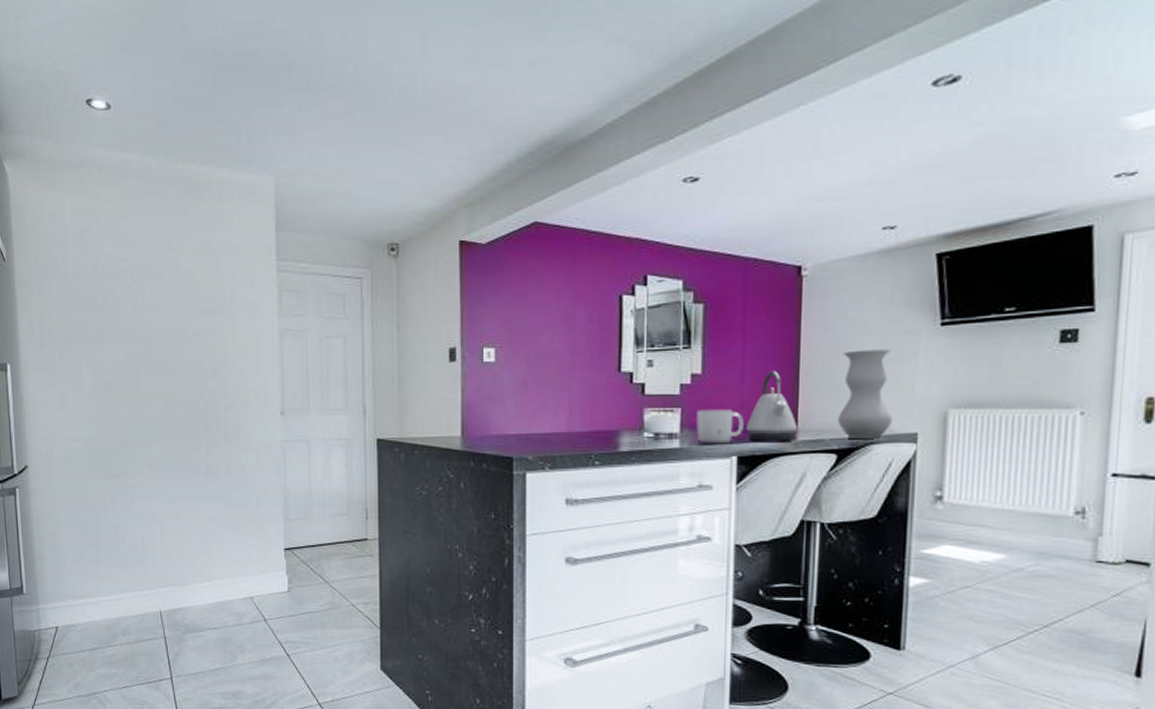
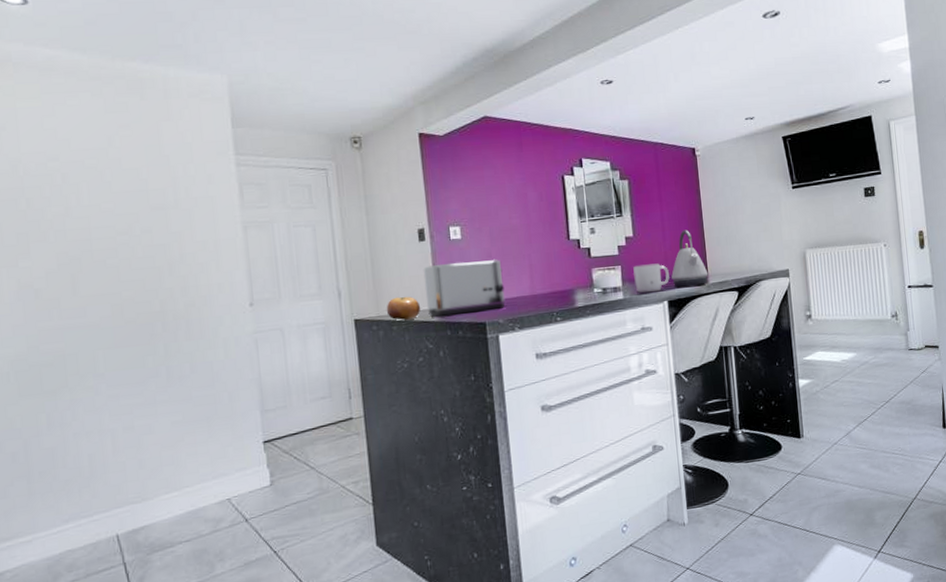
fruit: none [409,419,445,446] -> present [386,296,421,321]
toaster: none [451,388,537,446] -> present [423,259,505,317]
vase: present [837,349,892,440] -> none [732,208,771,279]

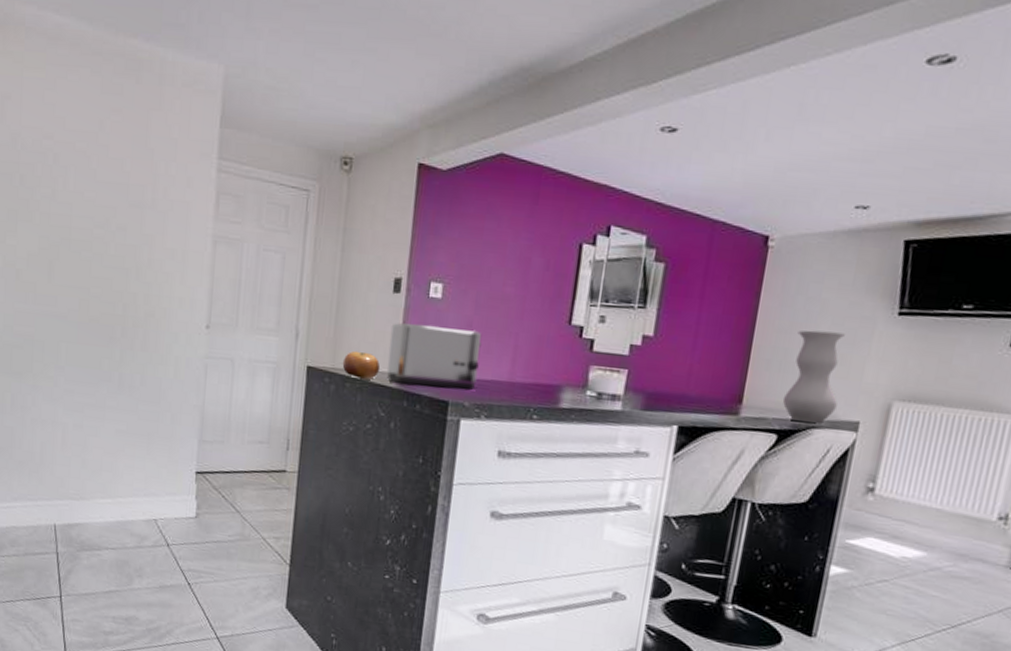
mug: present [633,263,671,294] -> none [640,373,690,412]
kettle: present [671,229,708,288] -> none [691,341,743,417]
vase: none [732,208,771,279] -> present [782,330,845,425]

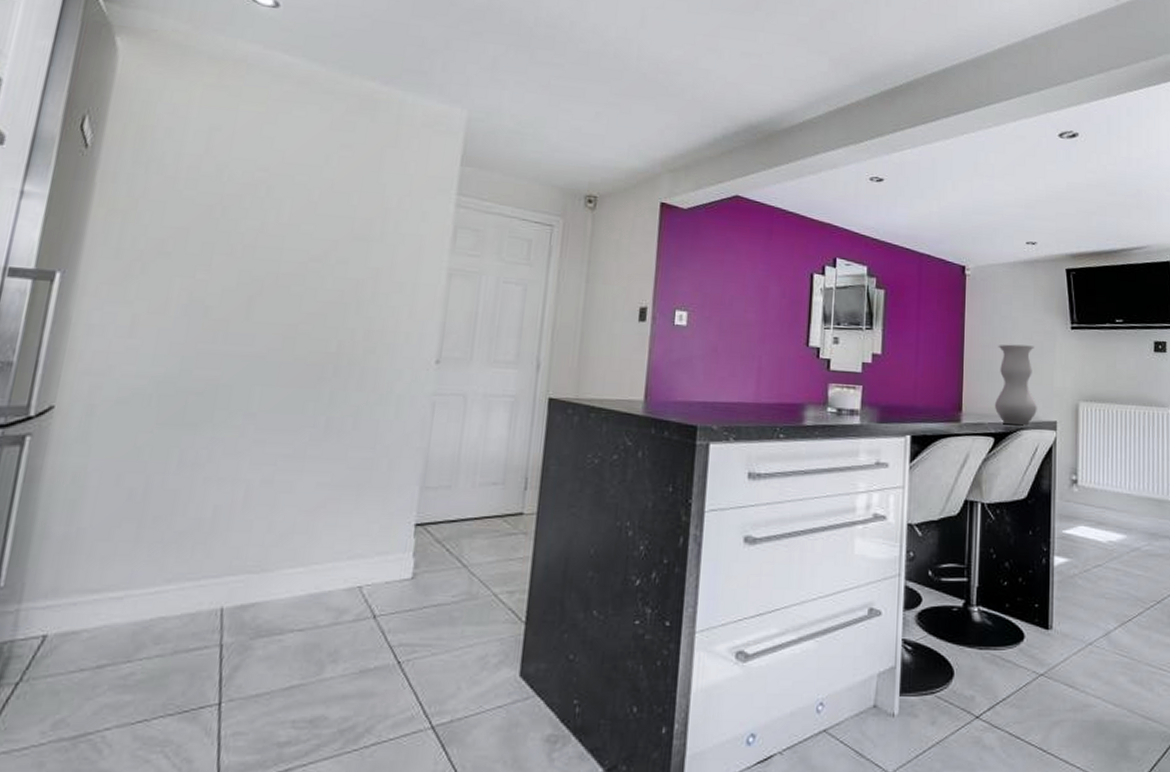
fruit: present [342,351,381,381] -> none [586,380,627,410]
toaster: present [386,323,482,391] -> none [633,350,727,414]

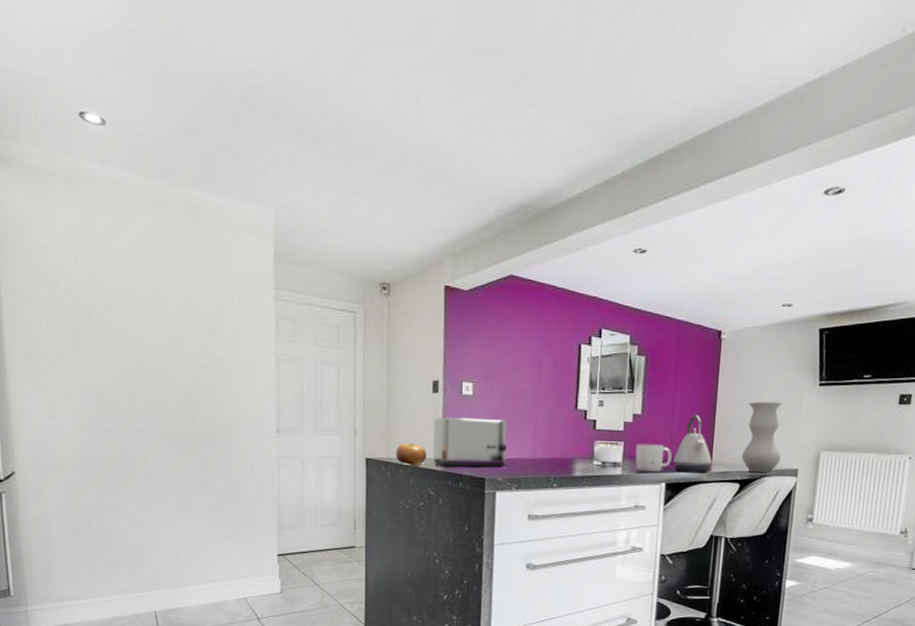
fruit: none [586,380,627,410] -> present [395,442,427,466]
toaster: none [633,350,727,414] -> present [432,416,508,468]
mug: none [875,388,918,423] -> present [635,444,672,473]
kettle: none [919,356,962,425] -> present [674,414,712,473]

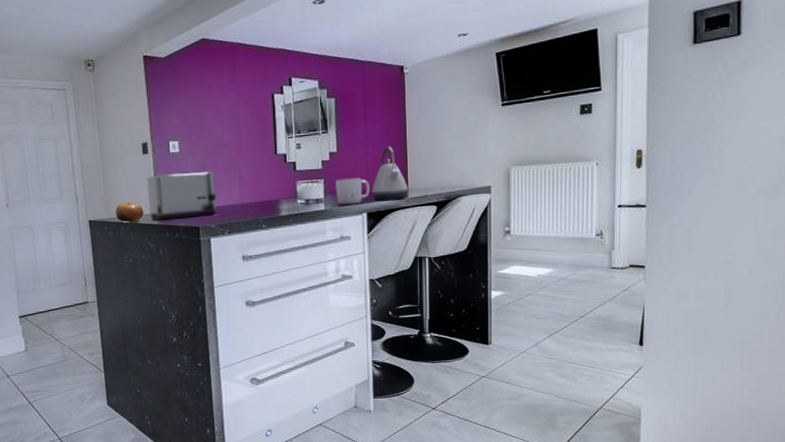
vase: present [741,401,782,473] -> none [435,125,473,194]

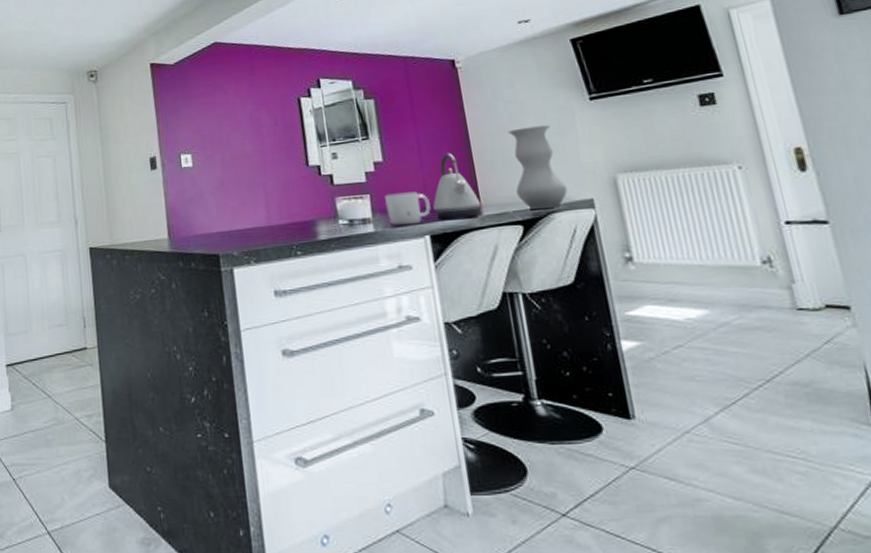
fruit: present [115,202,144,223] -> none [119,225,153,250]
toaster: present [146,171,217,221] -> none [155,188,240,247]
vase: none [435,125,473,194] -> present [507,125,568,210]

